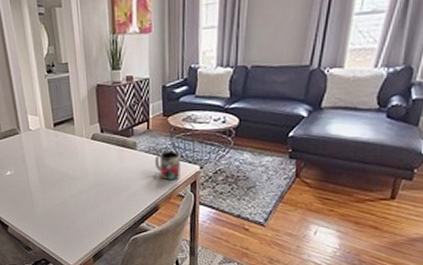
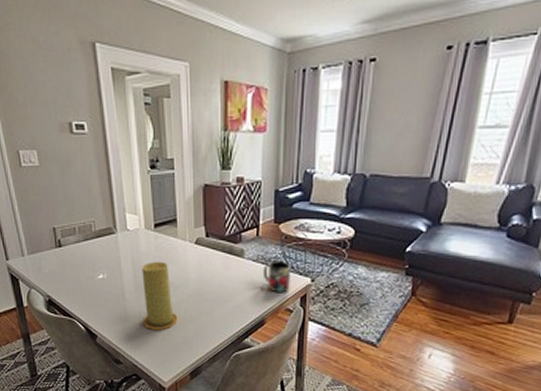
candle: none [44,157,80,218] -> present [142,261,178,330]

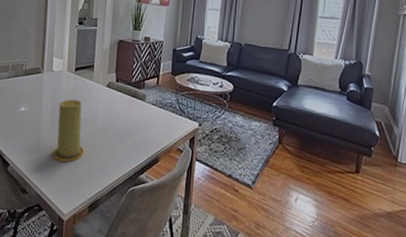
mug: present [262,260,292,293] -> none [159,105,184,135]

